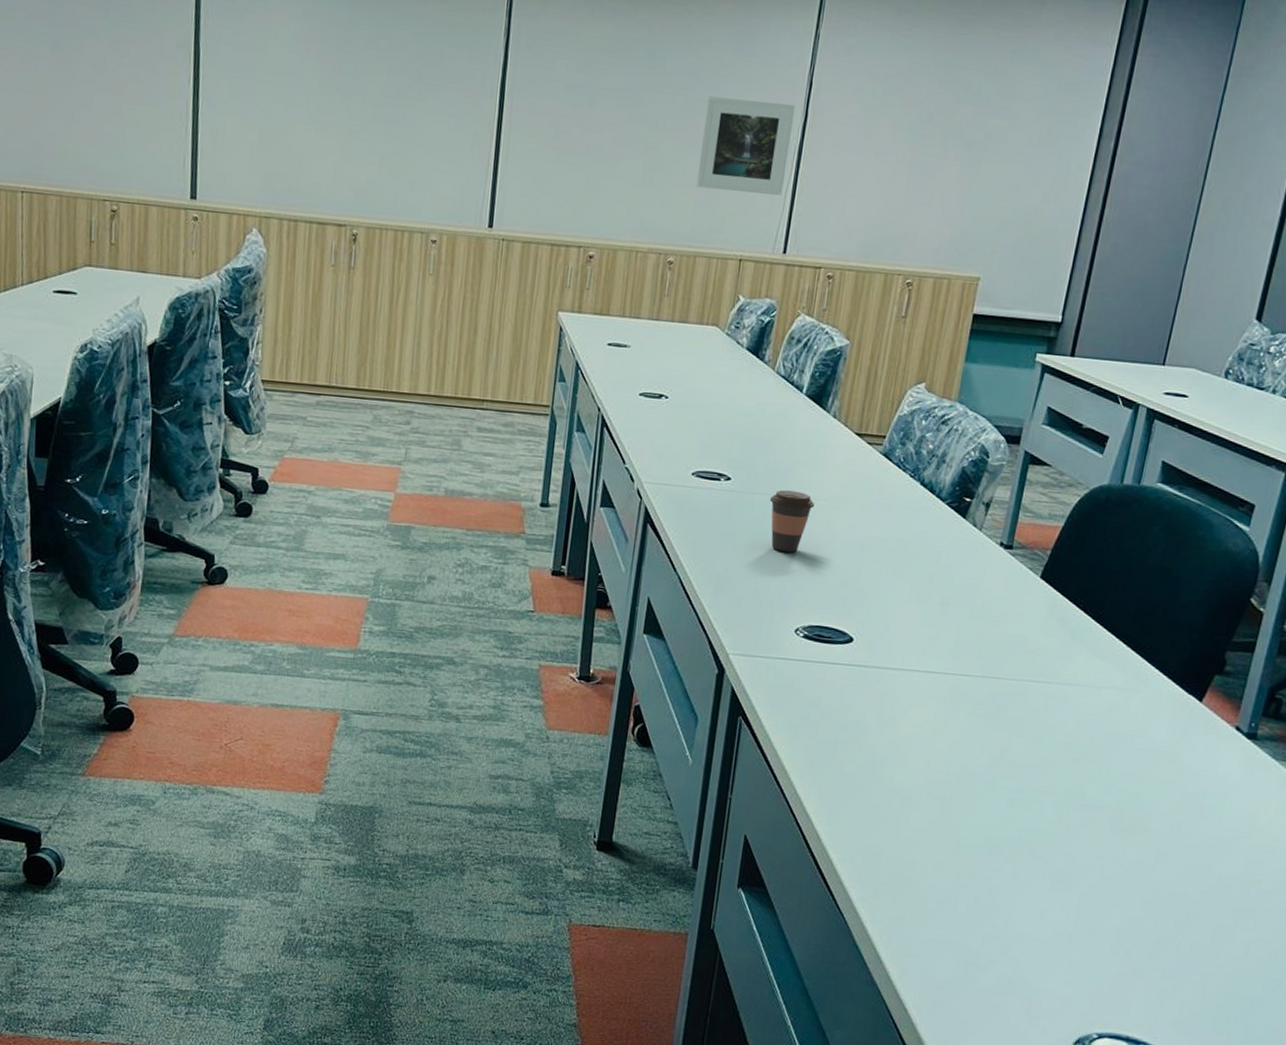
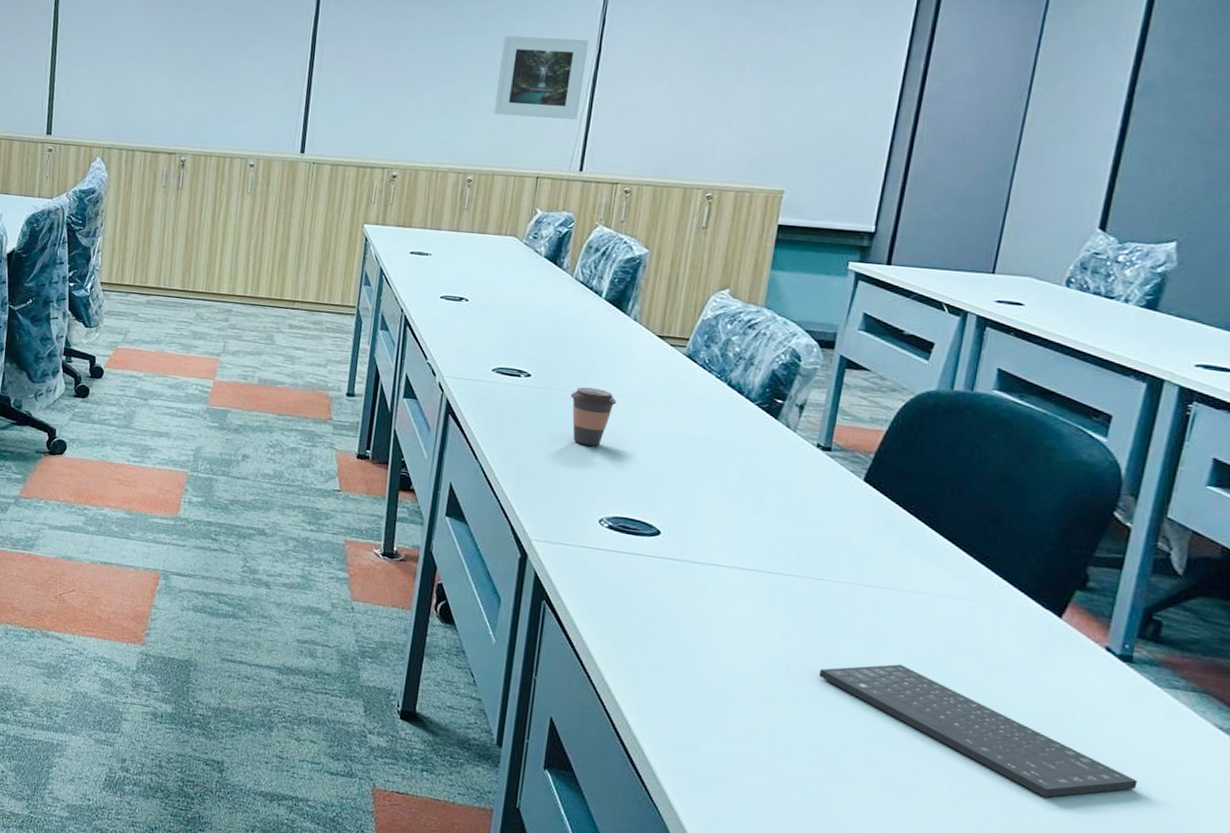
keyboard: none [992,755,1254,871] -> present [818,663,1138,798]

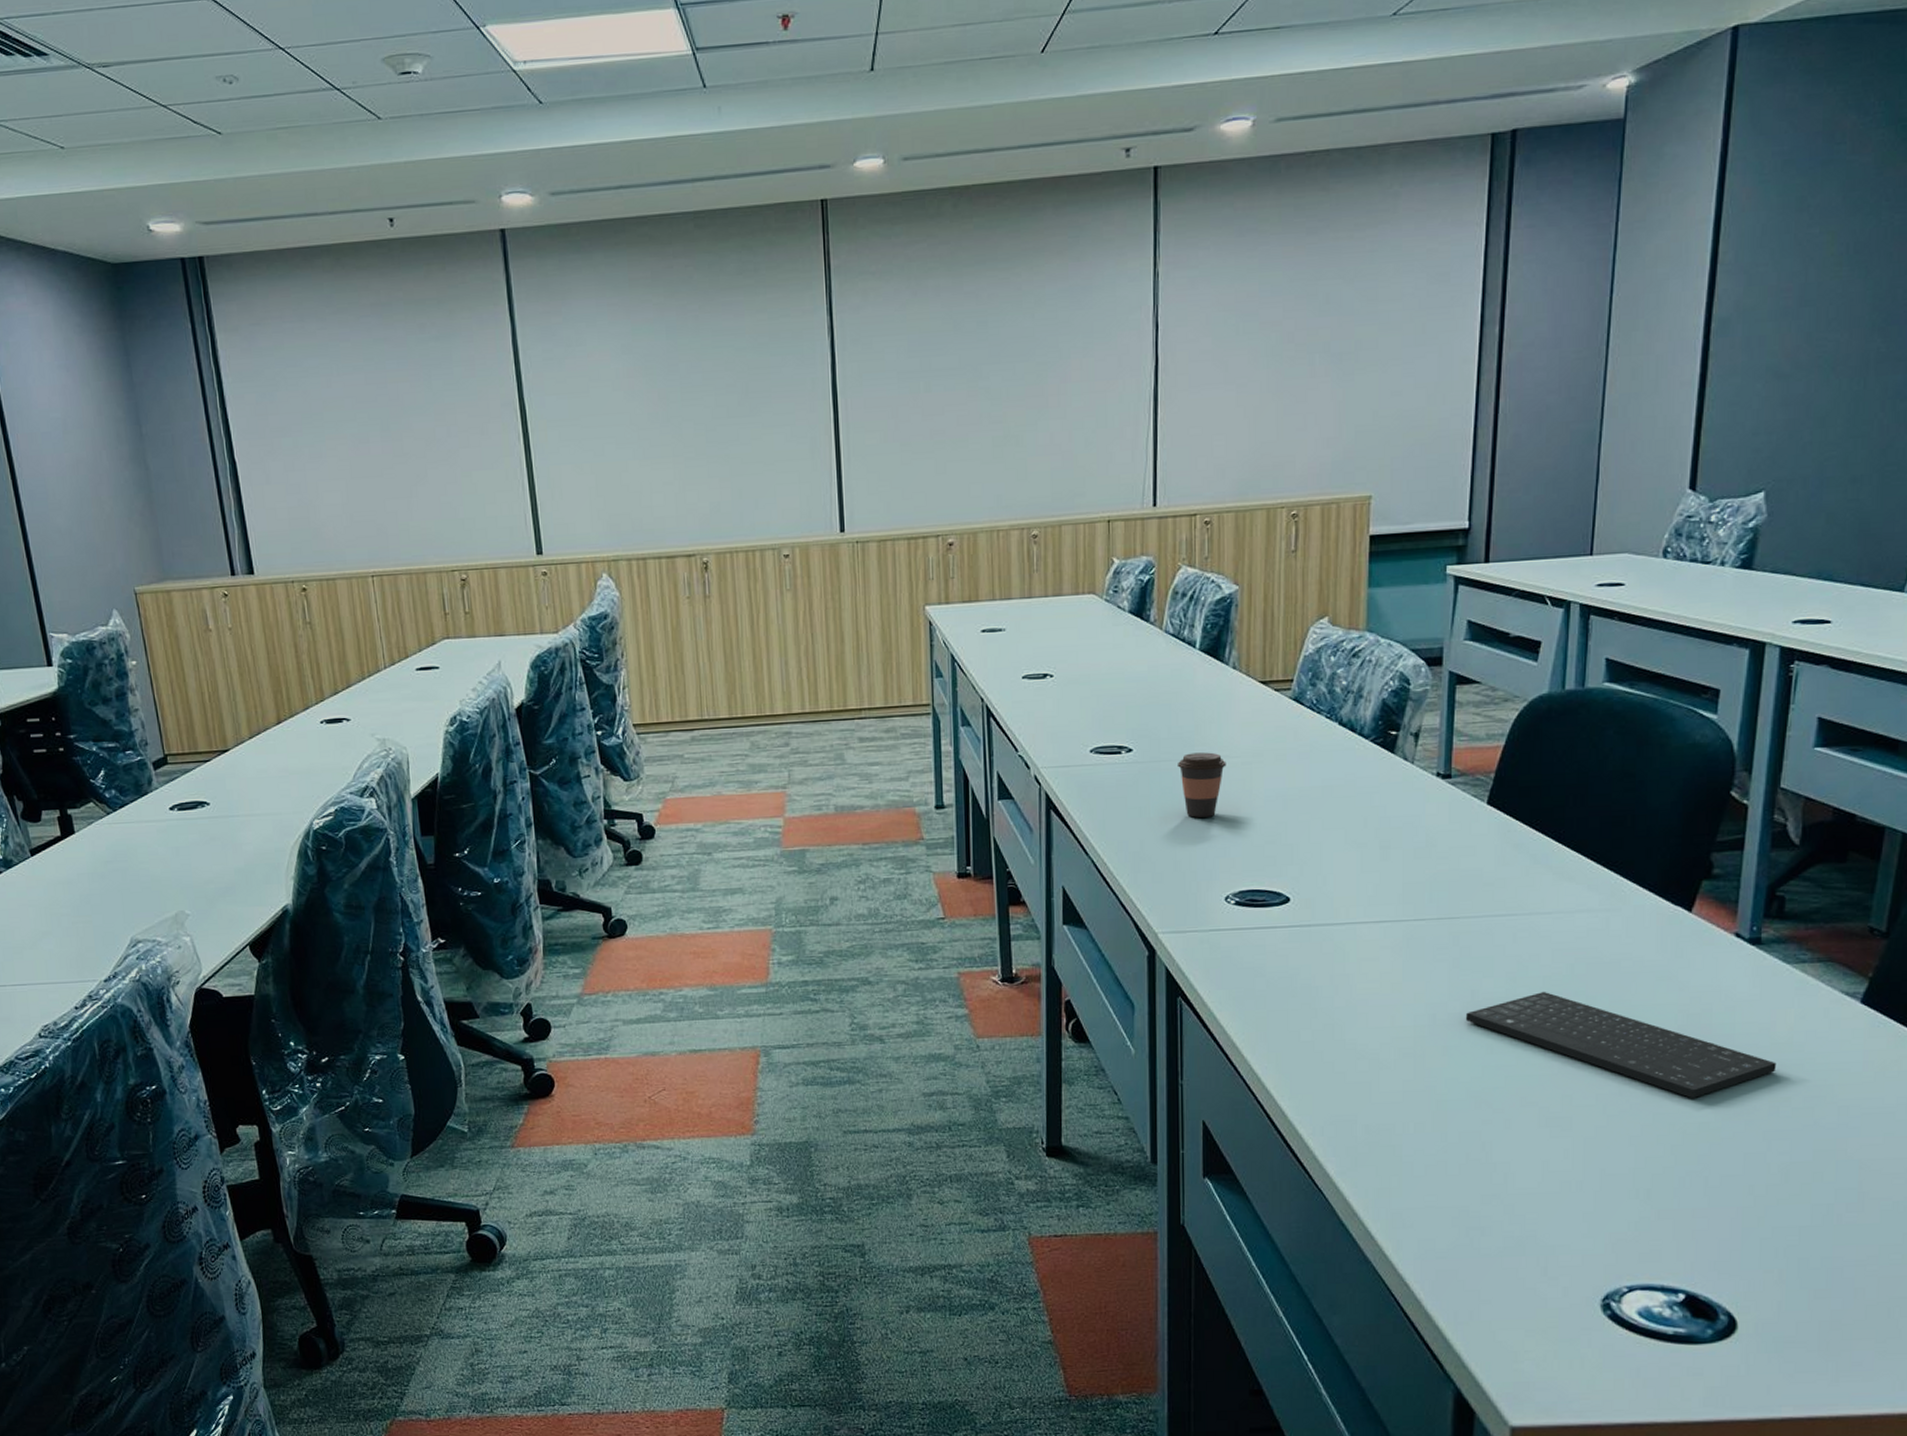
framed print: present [493,36,589,120] -> none [1049,350,1144,454]

